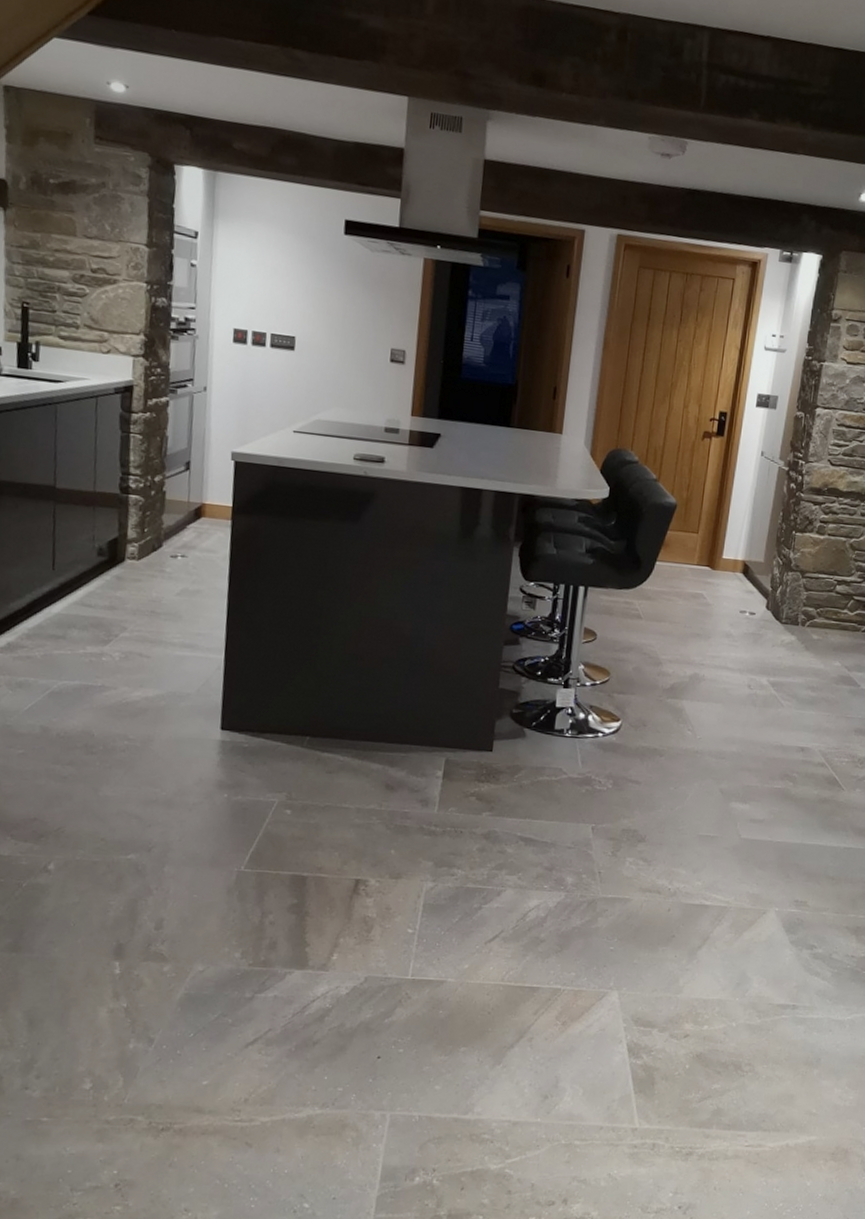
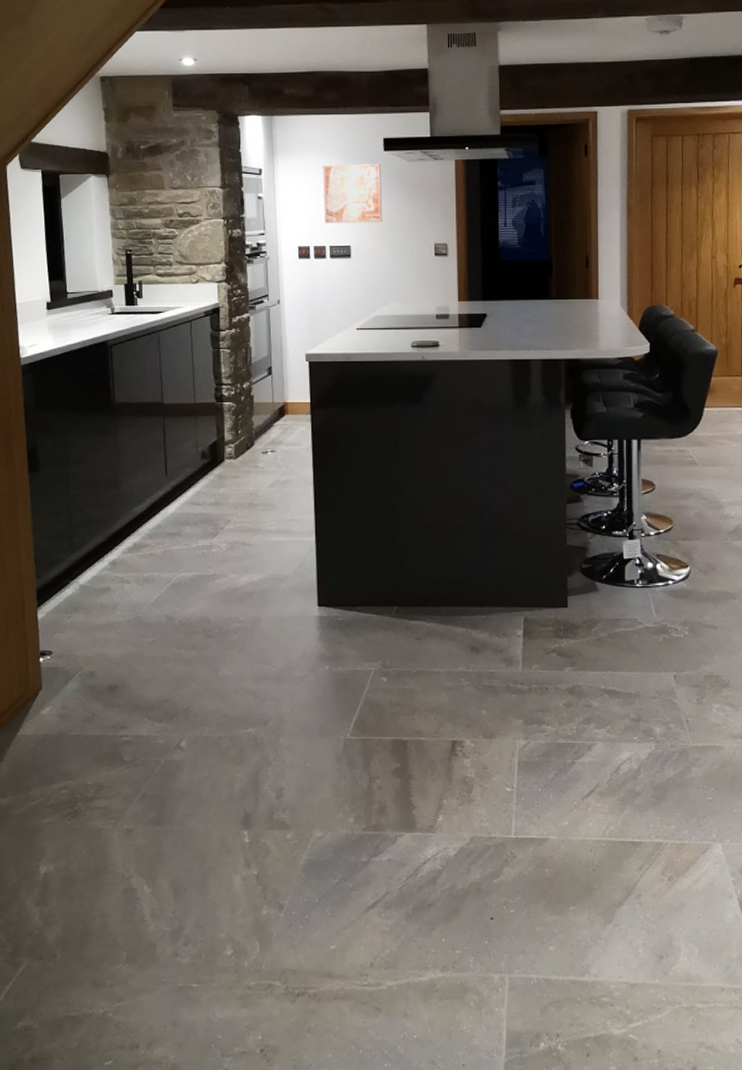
wall art: none [267,240,339,315] -> present [323,164,383,223]

